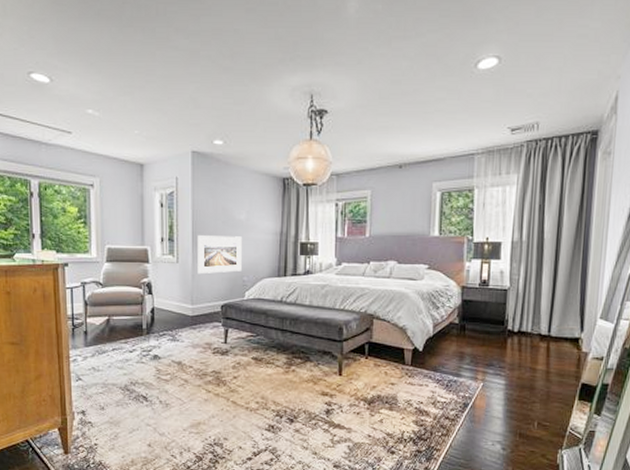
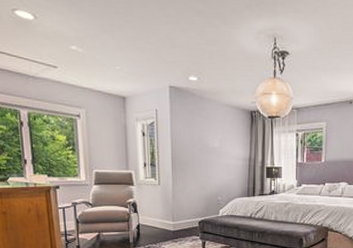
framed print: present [198,234,242,275] -> none [176,160,216,195]

